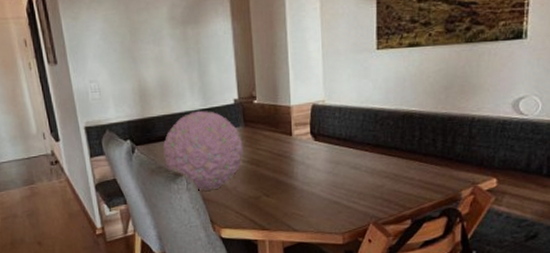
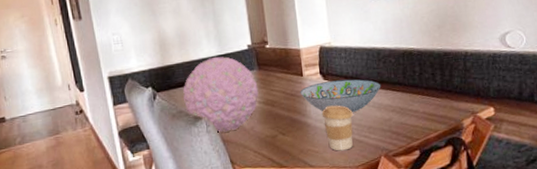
decorative bowl: none [287,141,376,177] -> present [300,78,381,113]
coffee cup: none [309,168,343,216] -> present [321,105,353,151]

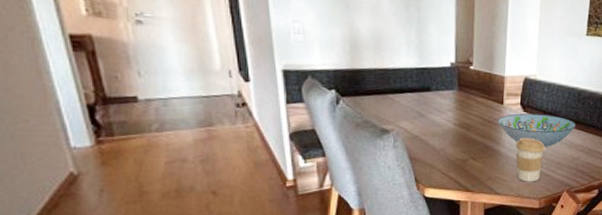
decorative orb: present [183,57,259,132] -> none [371,69,456,149]

